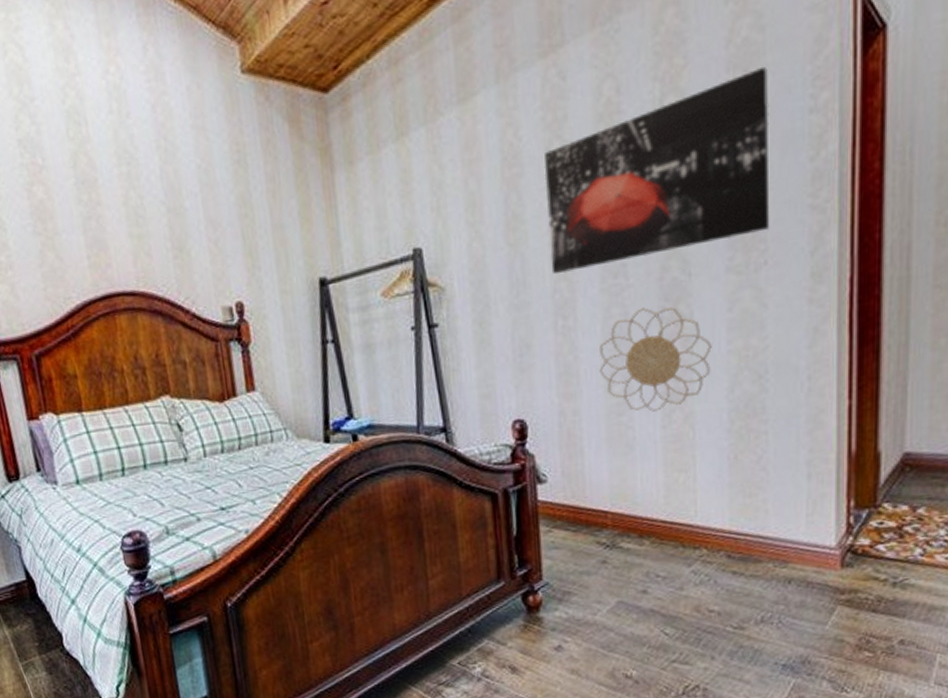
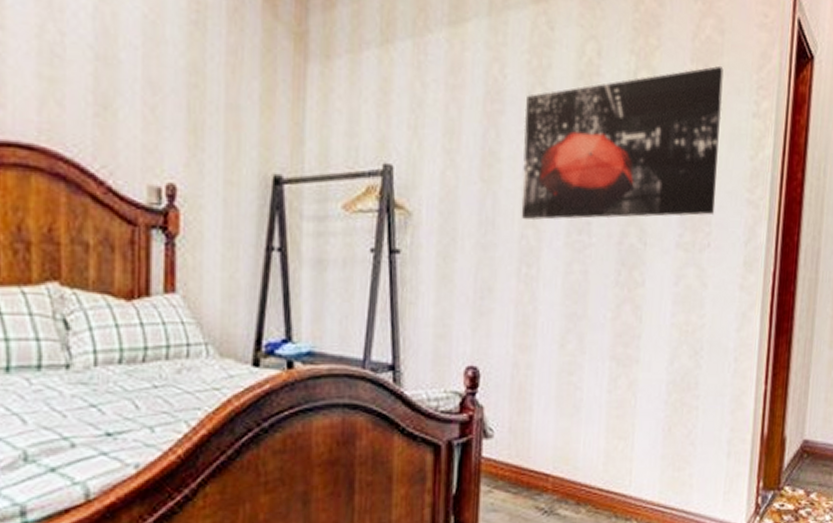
decorative wall piece: present [599,307,712,412] -> none [556,268,658,375]

